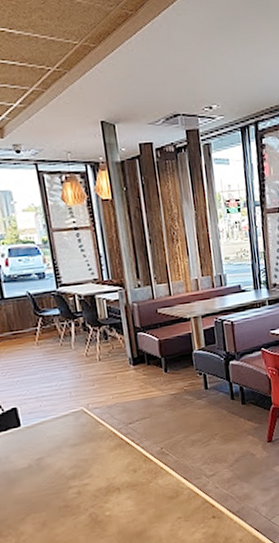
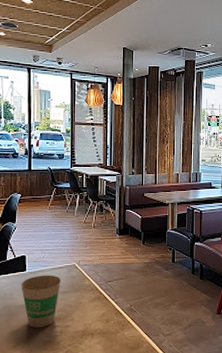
paper cup: none [17,426,69,493] -> present [21,275,61,329]

